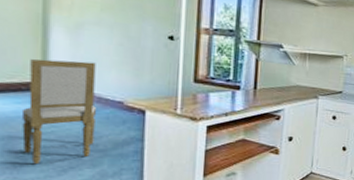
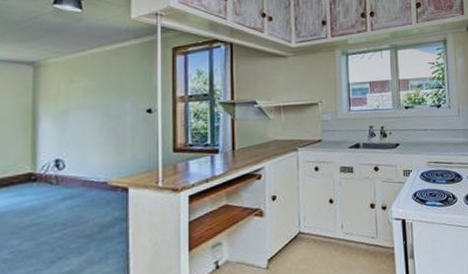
dining chair: present [22,59,96,165] -> none [13,146,81,259]

